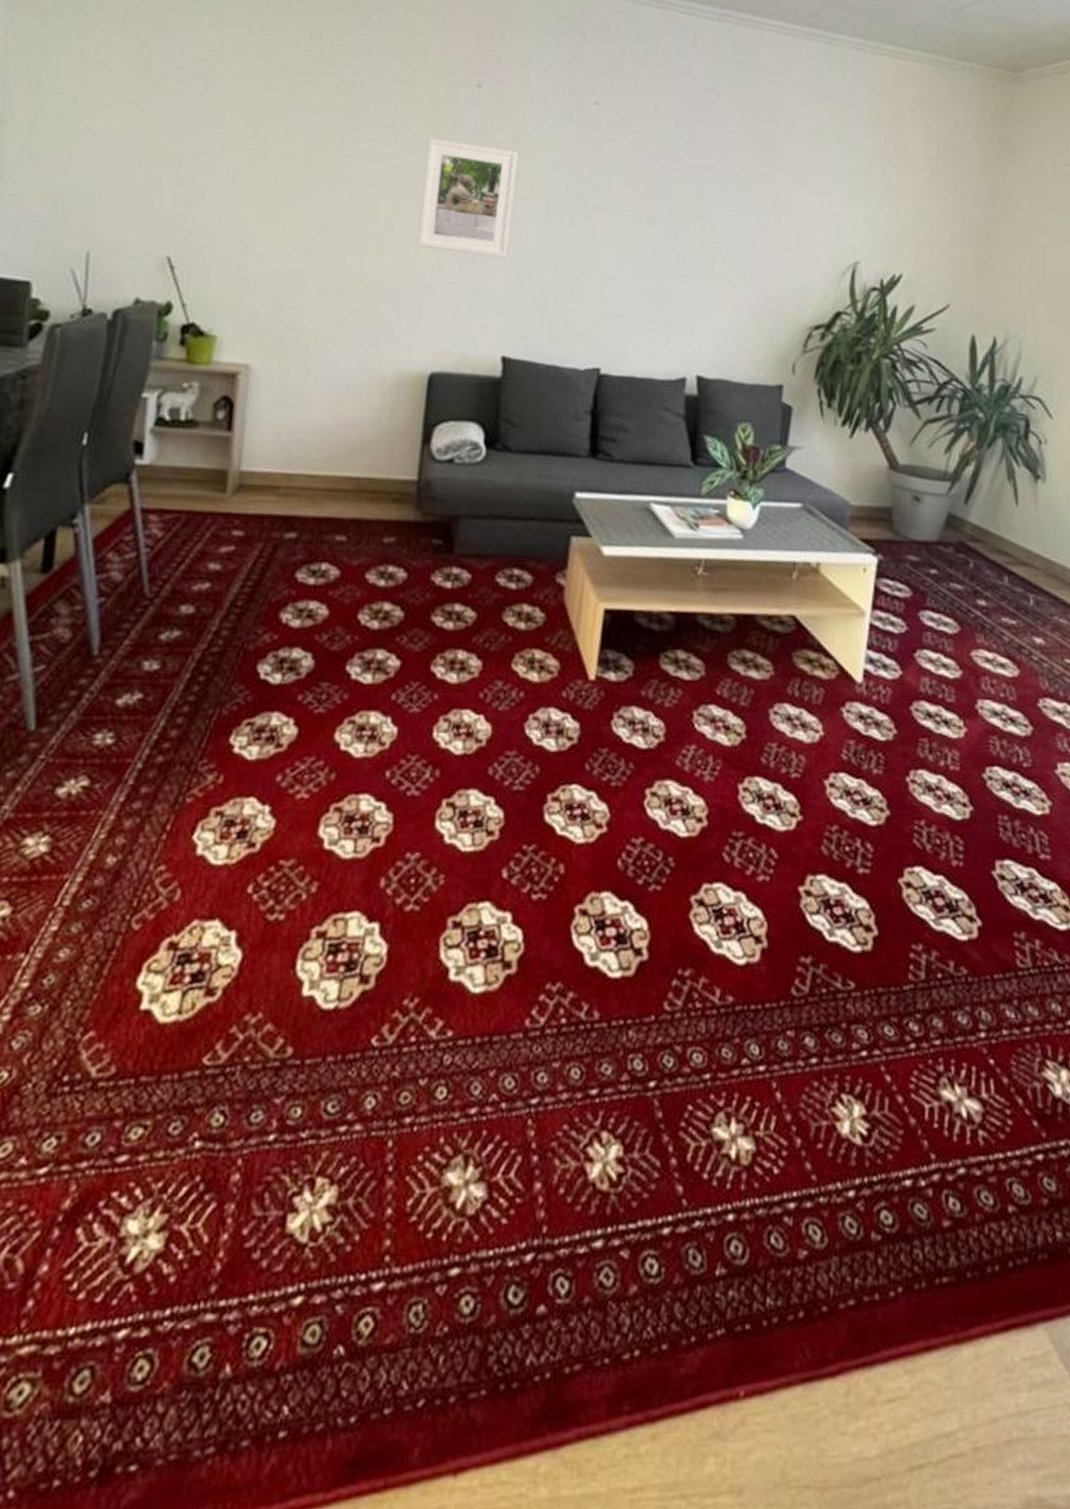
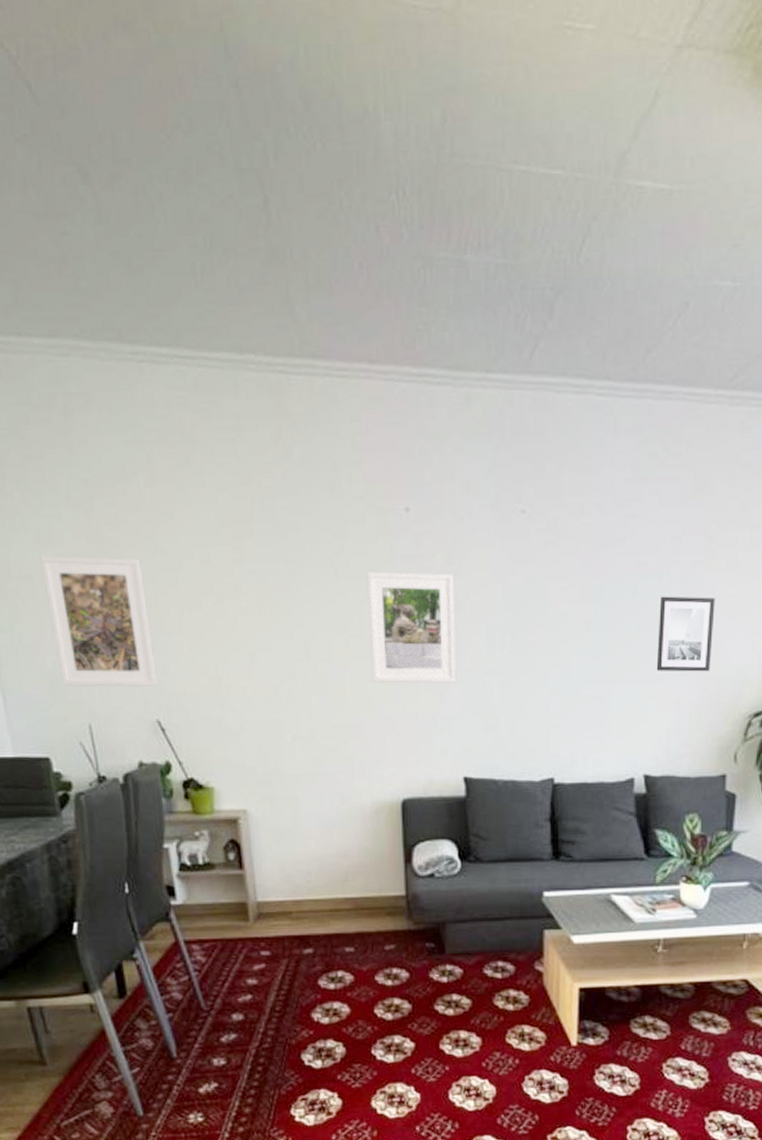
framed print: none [67,75,188,221] -> present [40,555,157,687]
wall art: none [717,200,781,279] -> present [656,596,715,672]

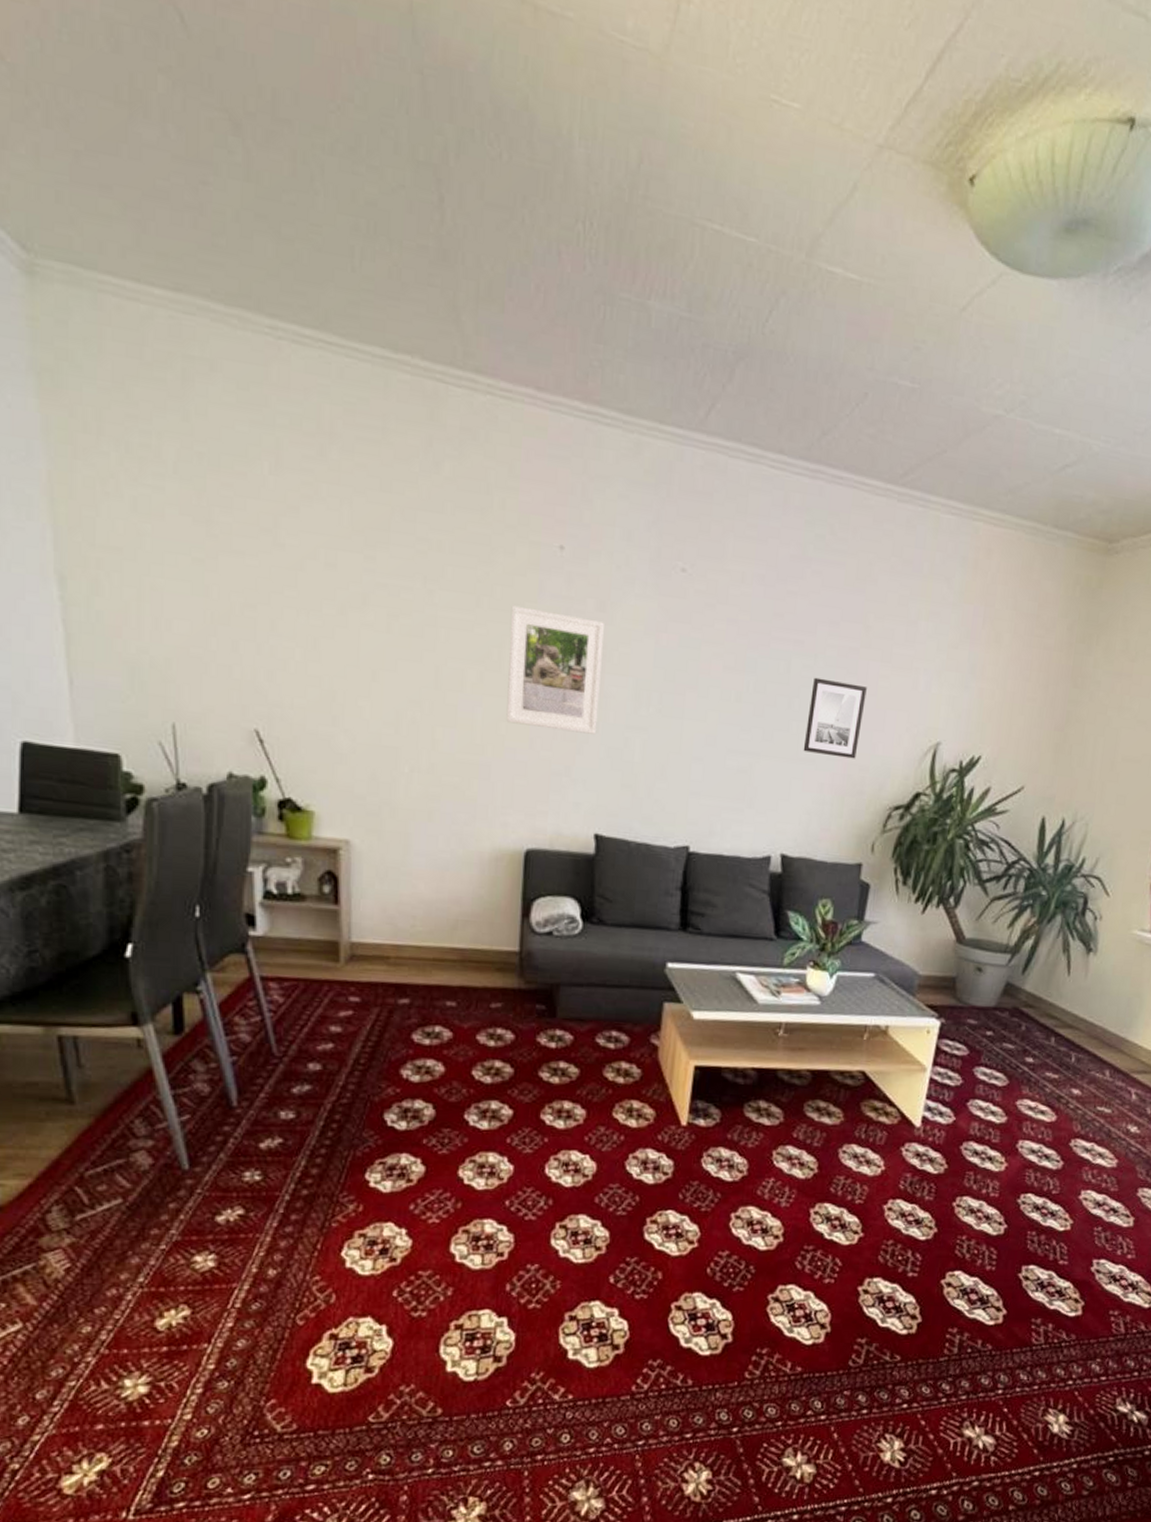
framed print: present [40,555,157,687] -> none [134,527,260,692]

